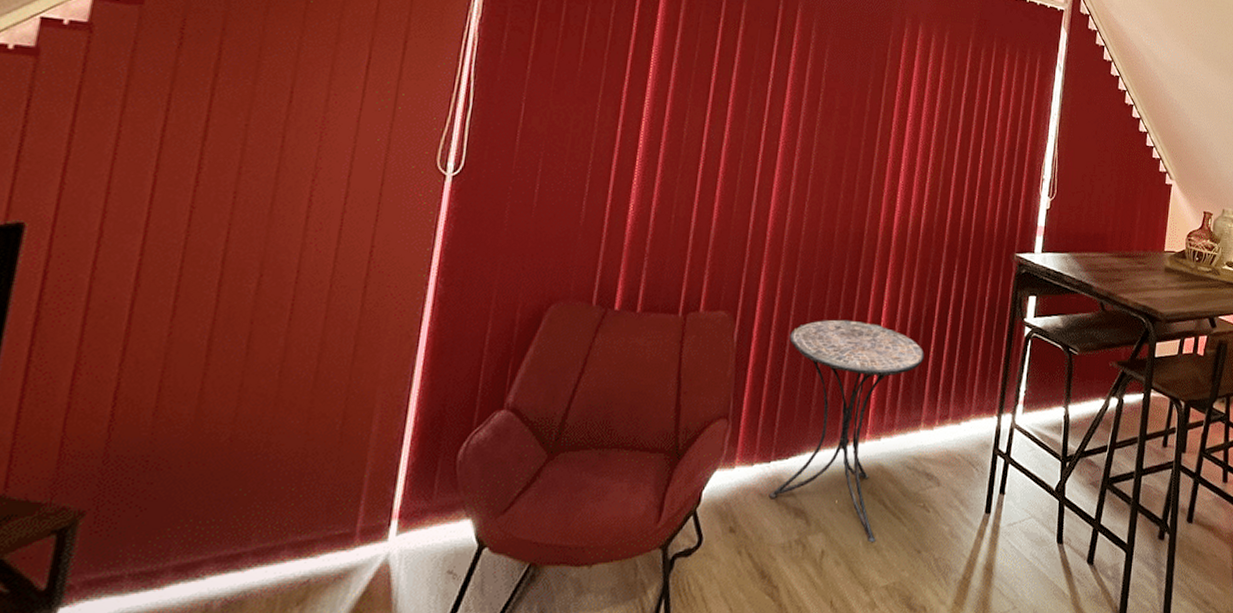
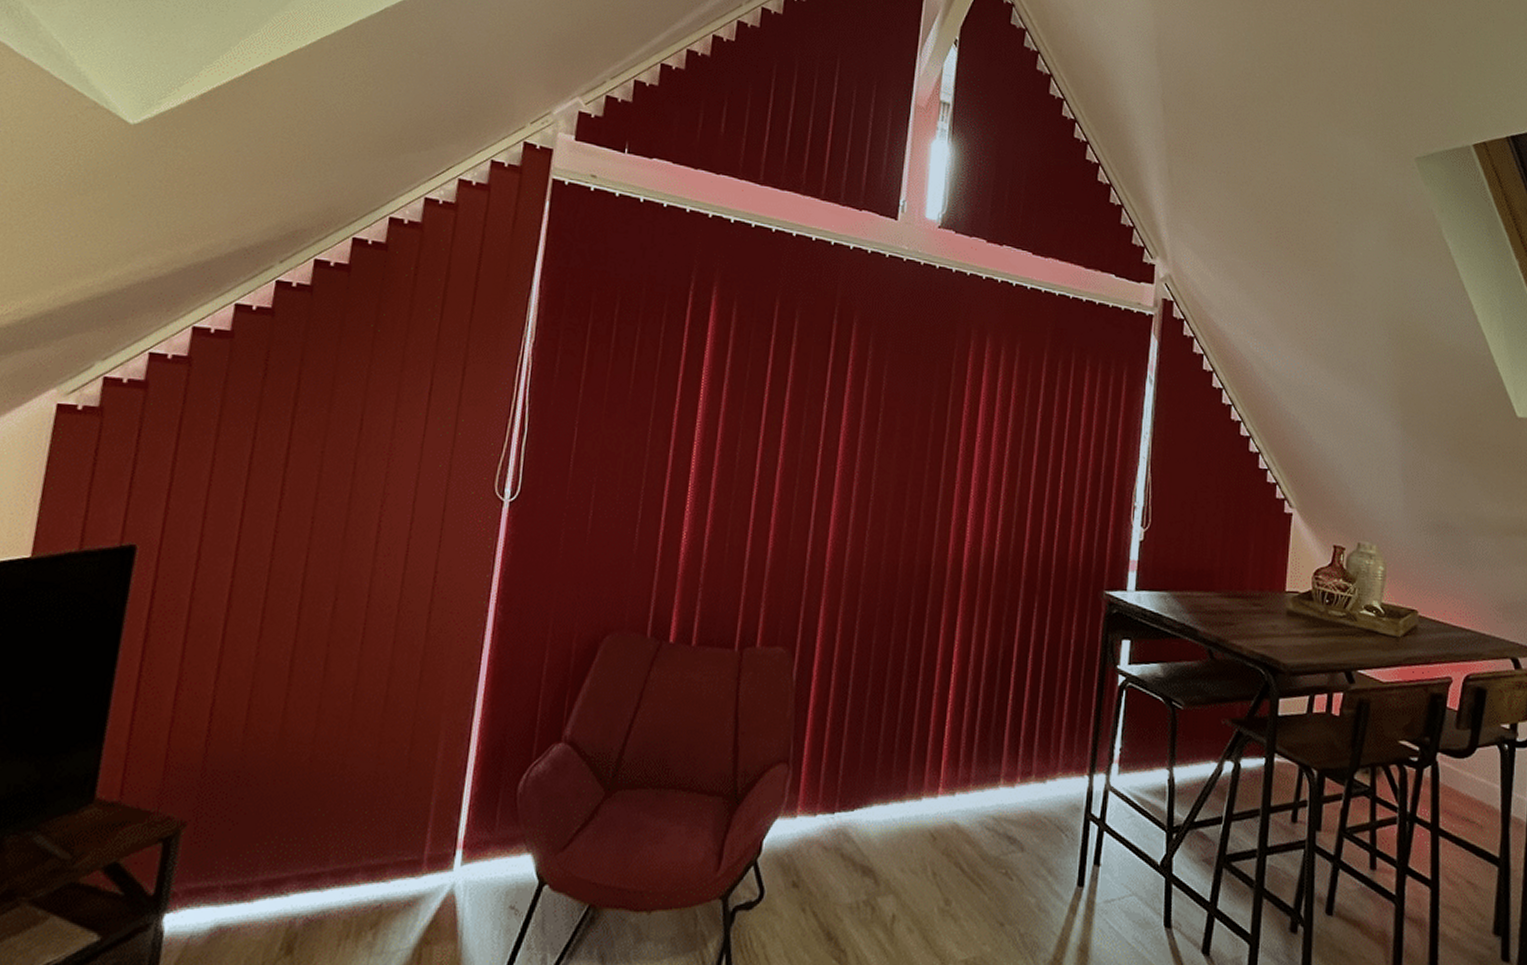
side table: present [768,319,924,543] -> none [833,659,1002,911]

